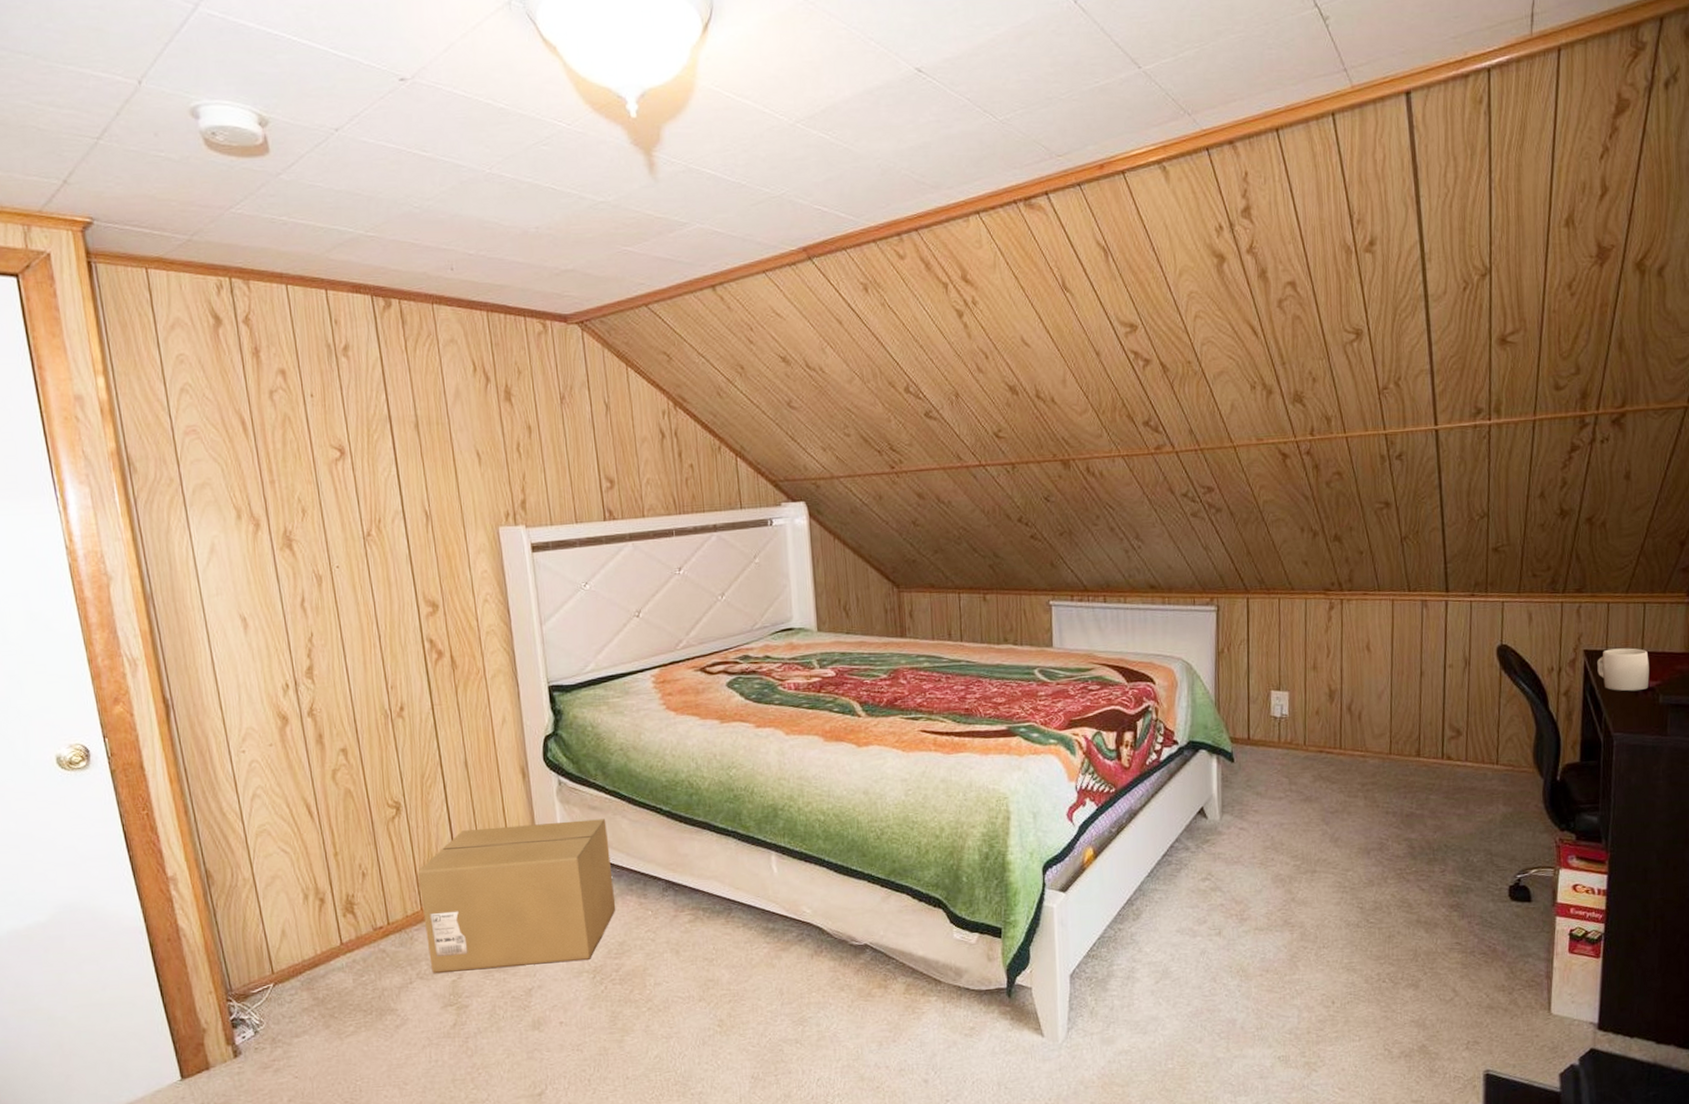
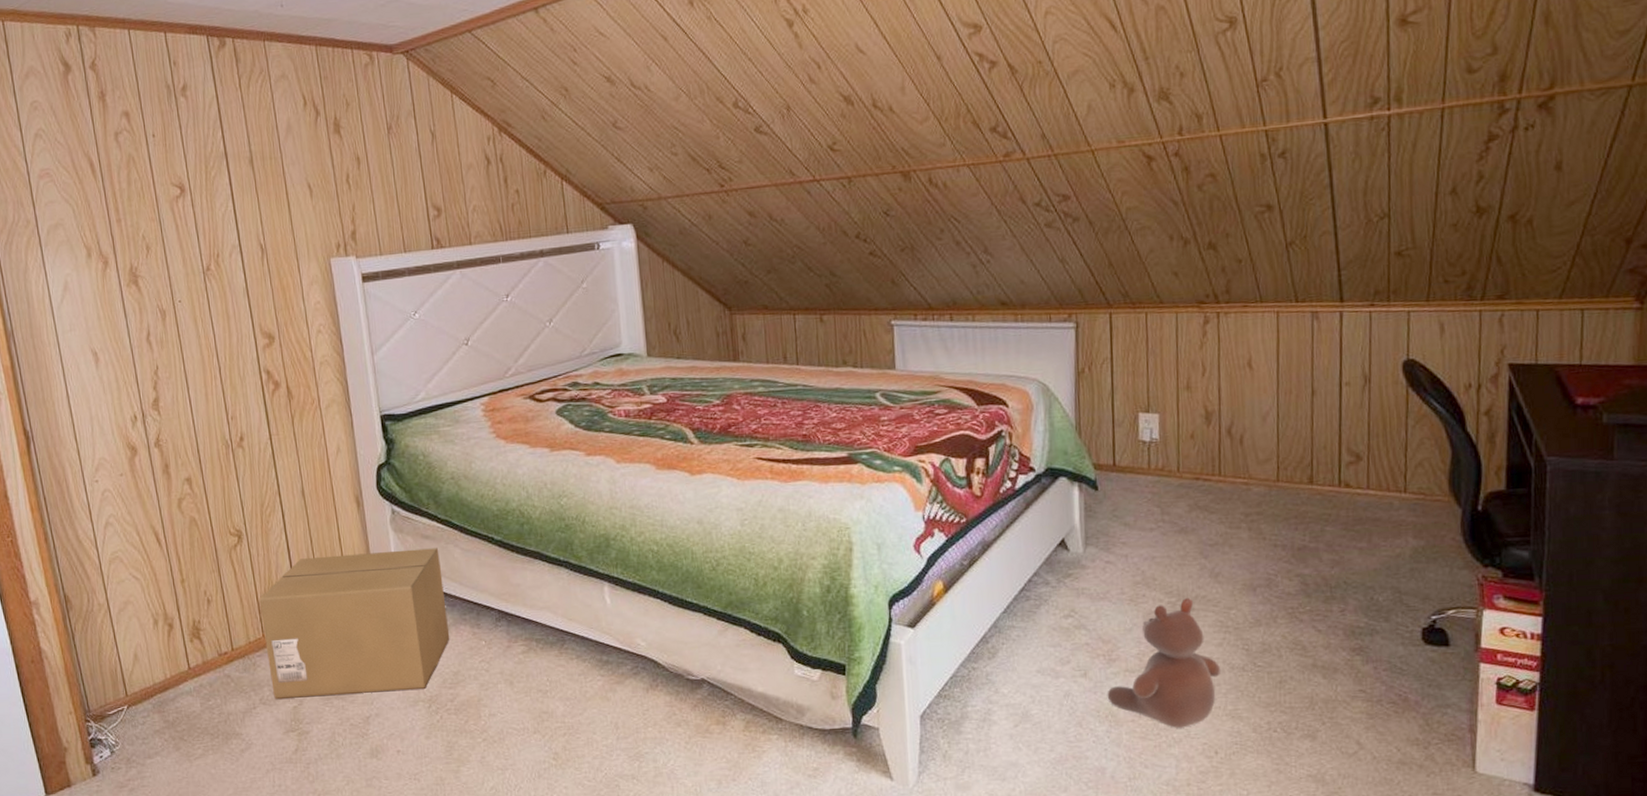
stuffed bear: none [1238,861,1339,981] -> present [1107,598,1222,728]
mug: present [1597,648,1650,692] -> none [1525,360,1590,410]

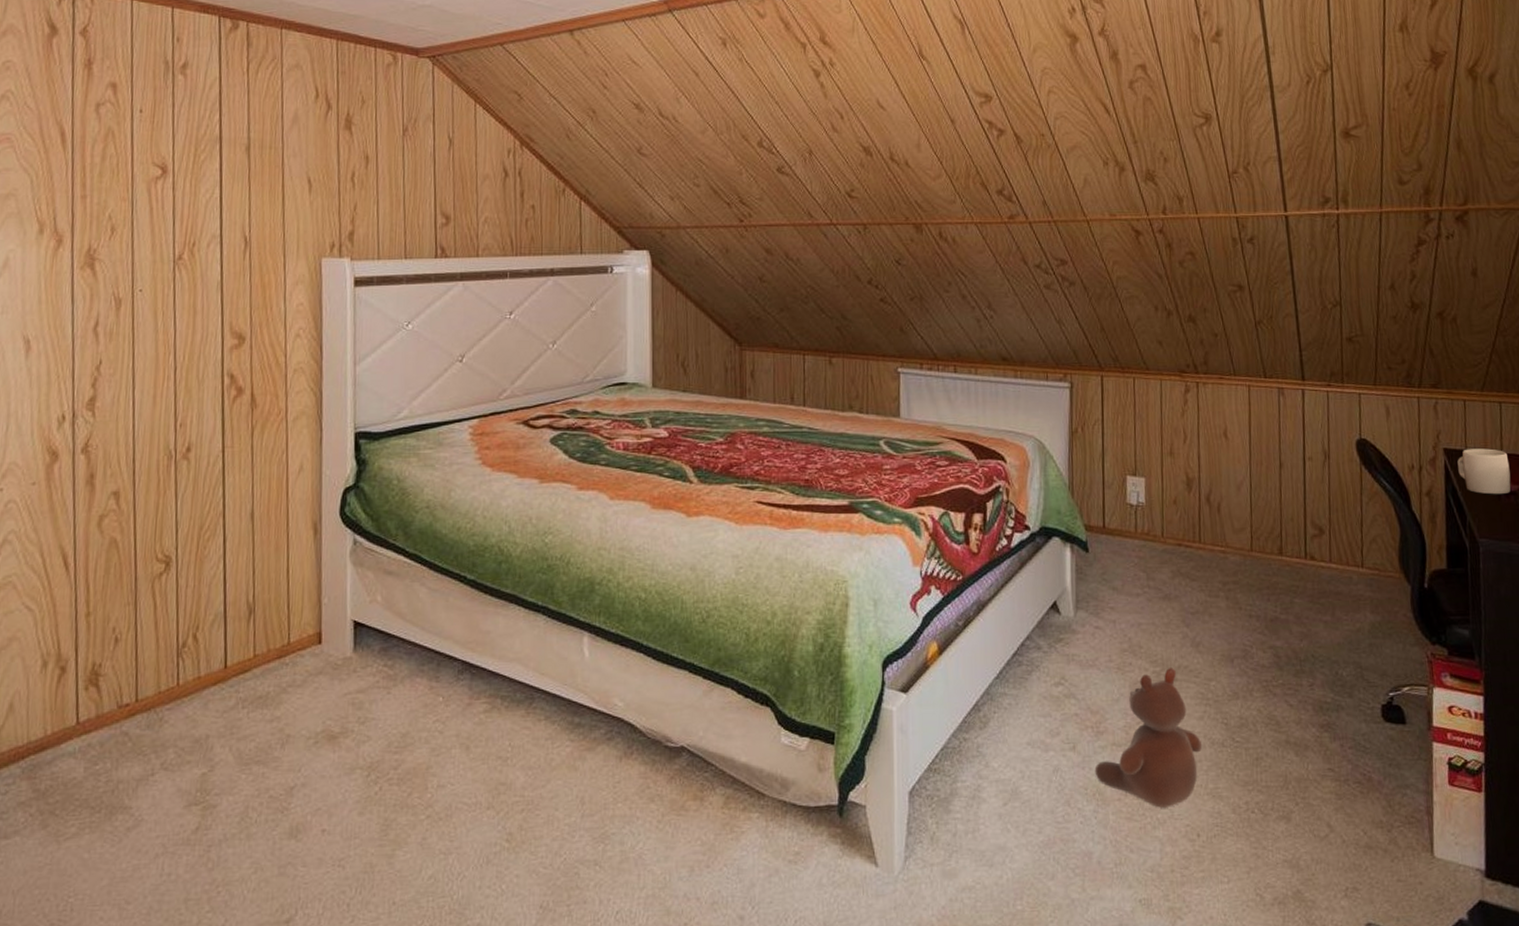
box: present [259,548,450,699] -> none [178,586,403,763]
mug: none [1525,360,1590,410] -> present [1457,448,1511,495]

